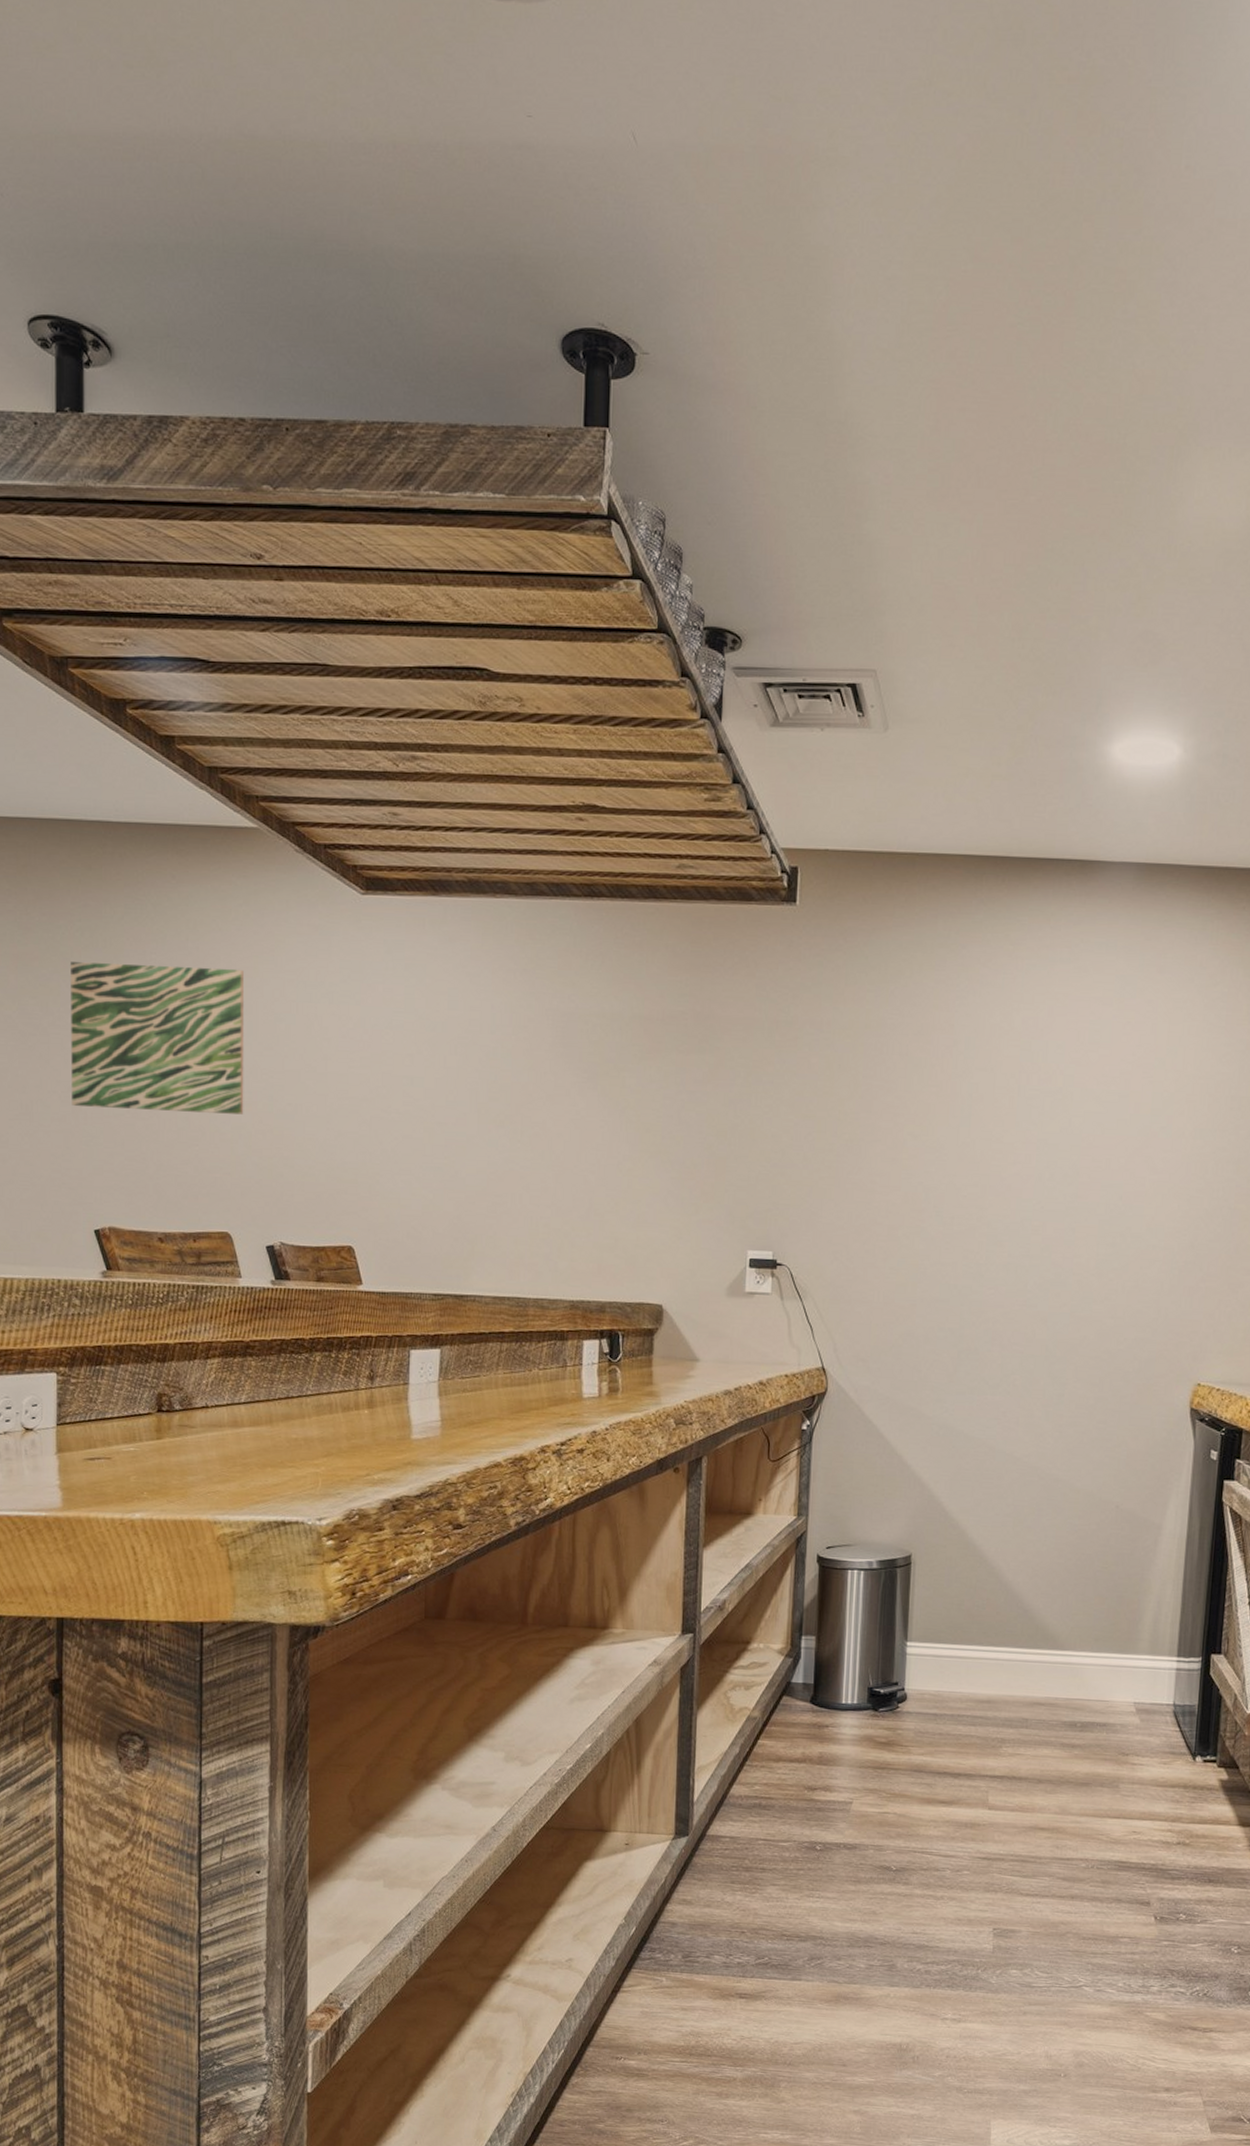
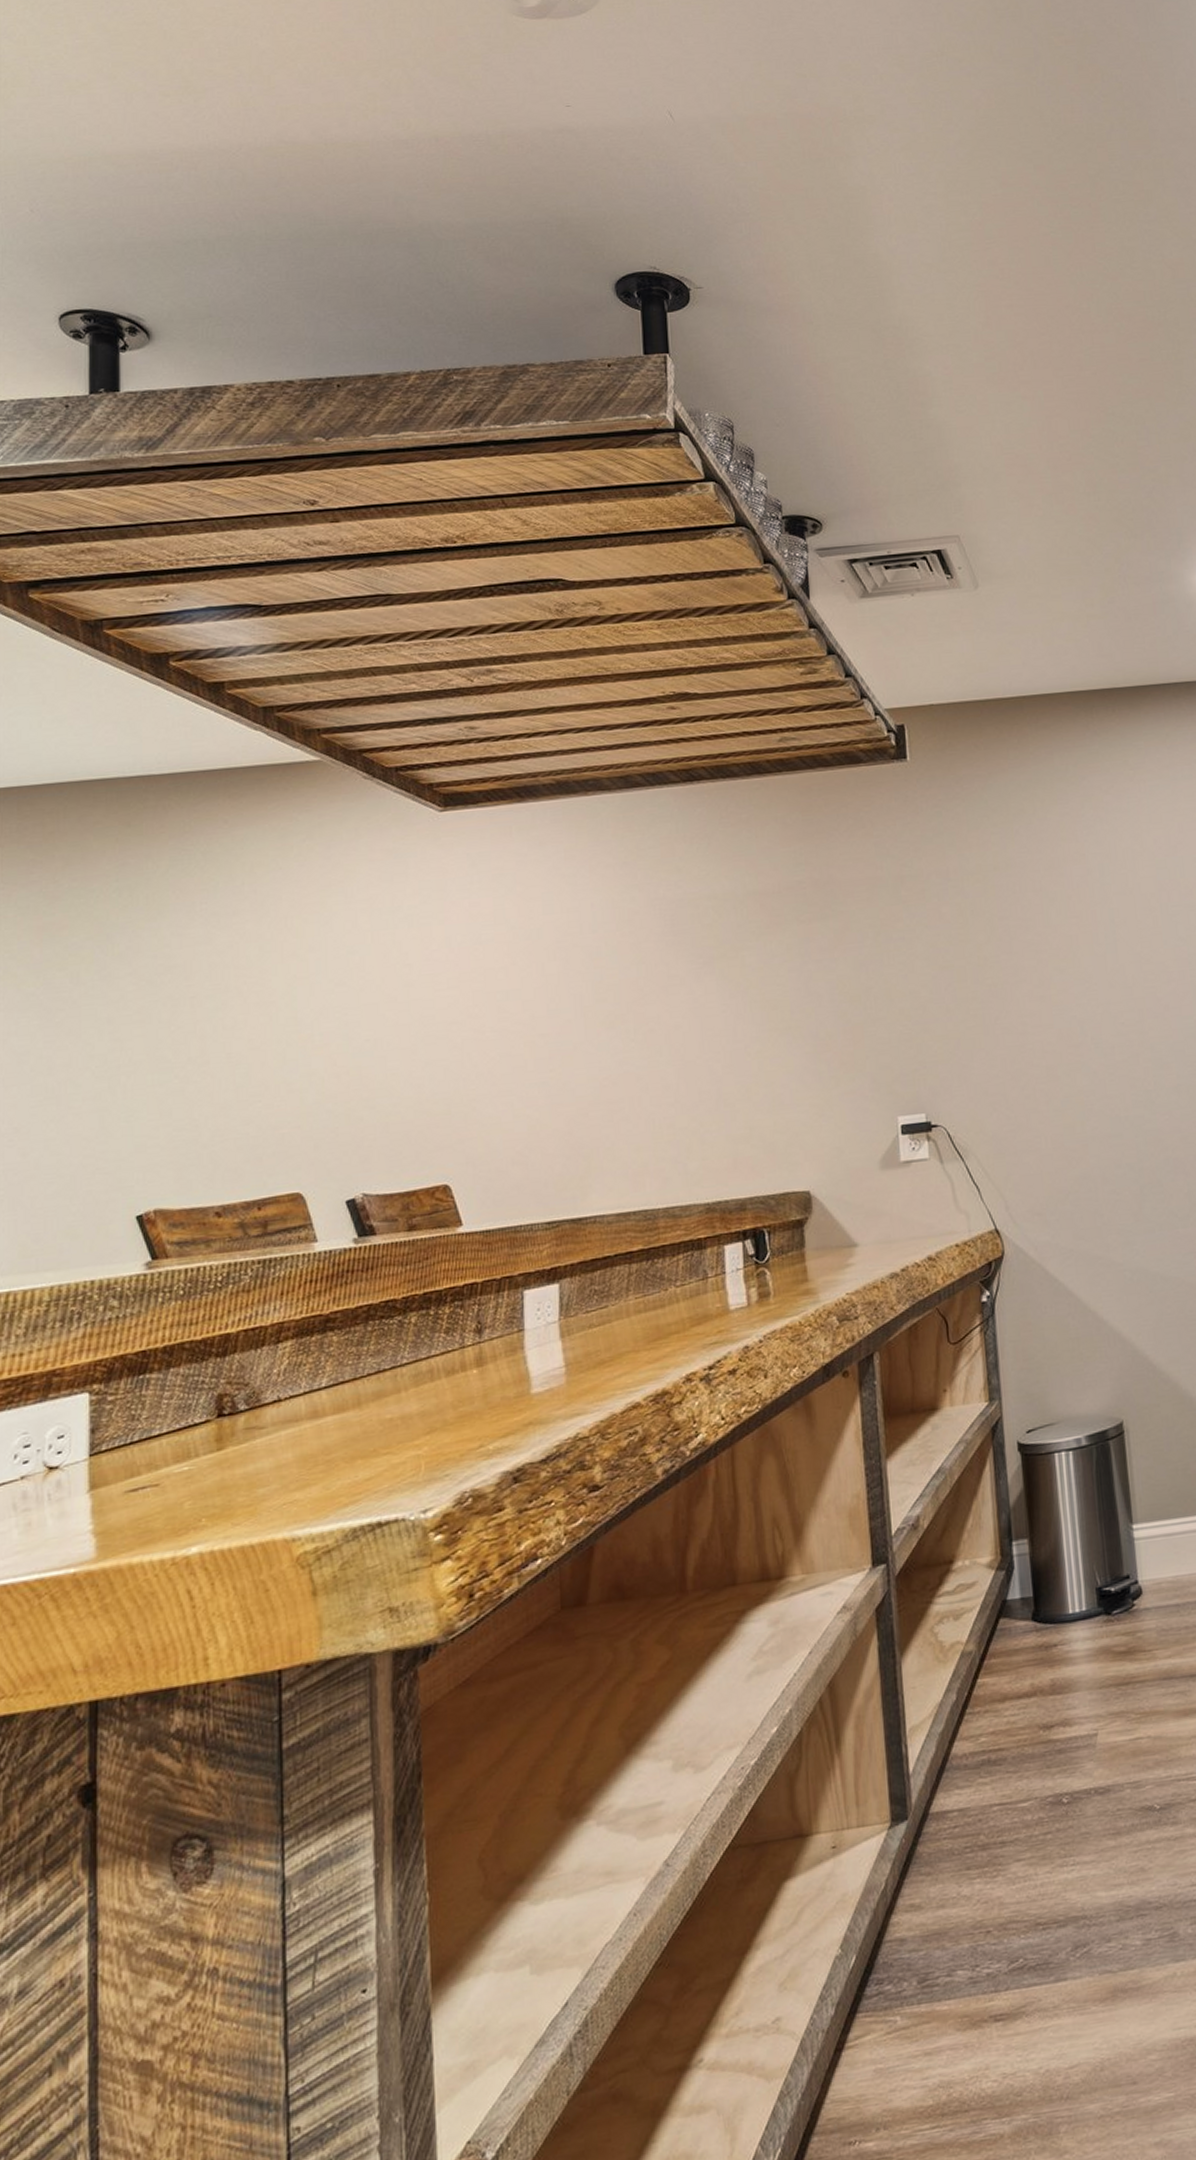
wall art: present [71,962,245,1115] -> none [106,905,314,1080]

